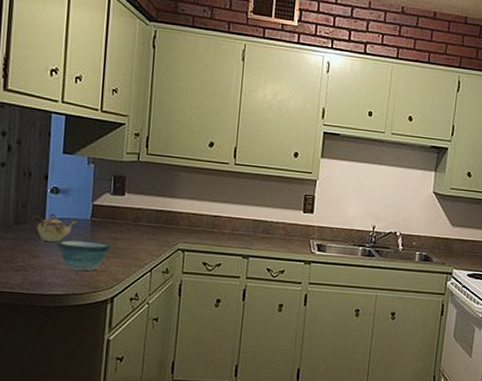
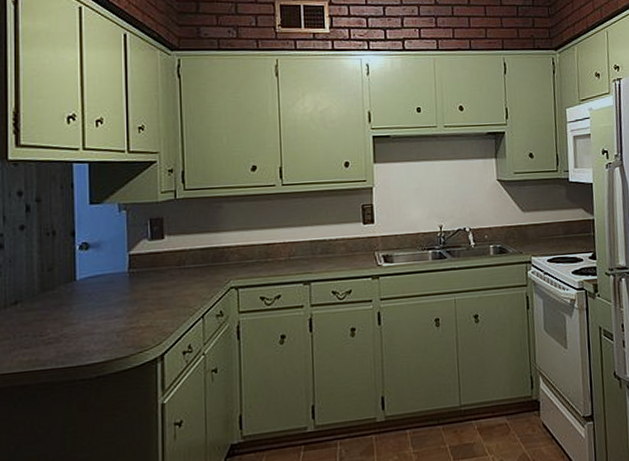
teapot: present [29,214,77,242] -> none [58,273,113,305]
bowl: present [56,239,111,271] -> none [92,294,154,332]

